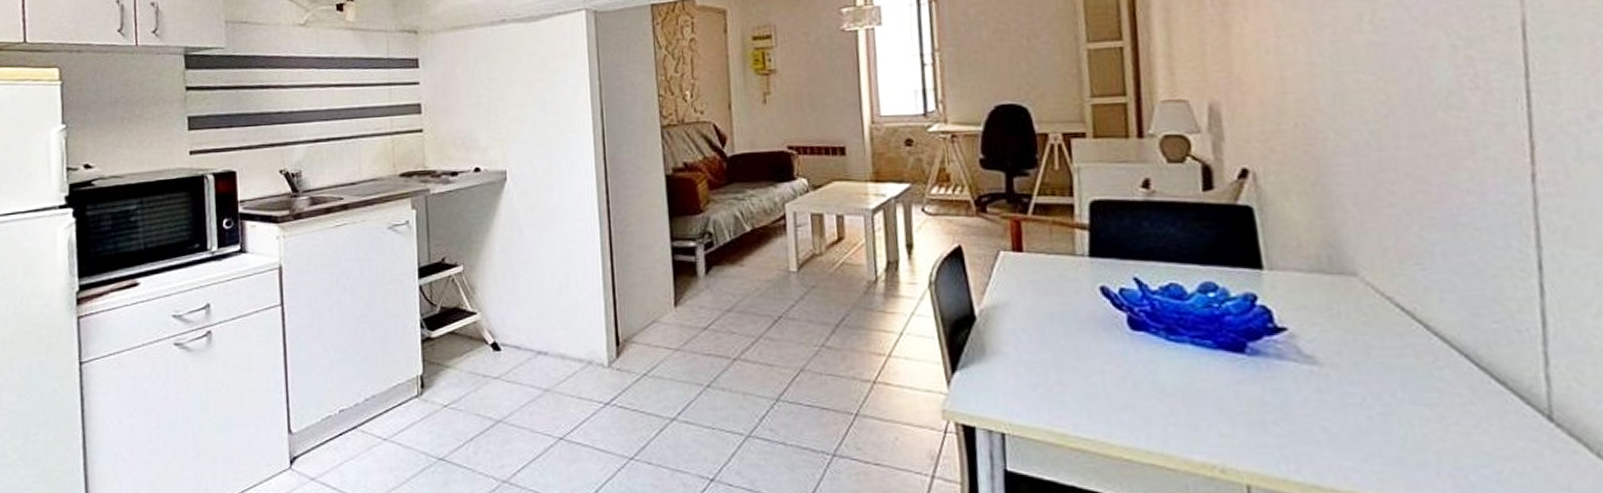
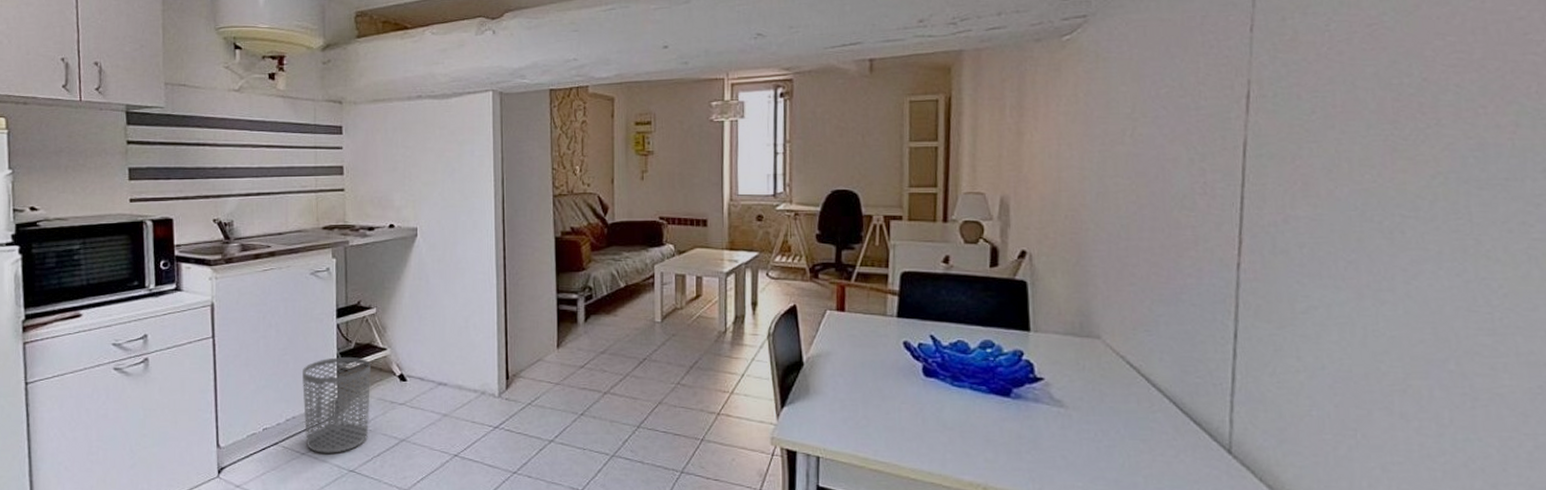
waste bin: none [382,324,460,438] -> present [302,357,371,453]

